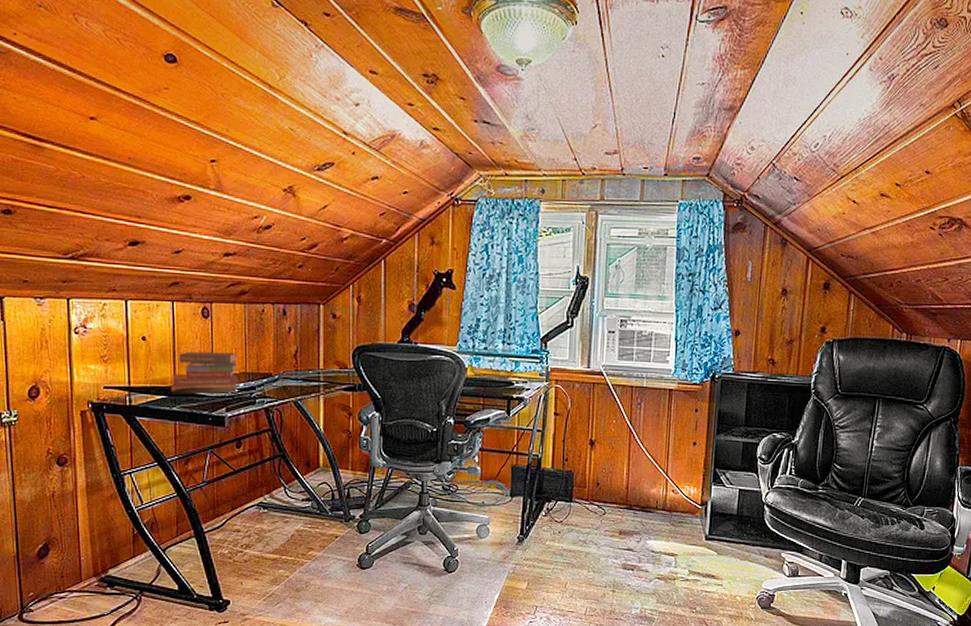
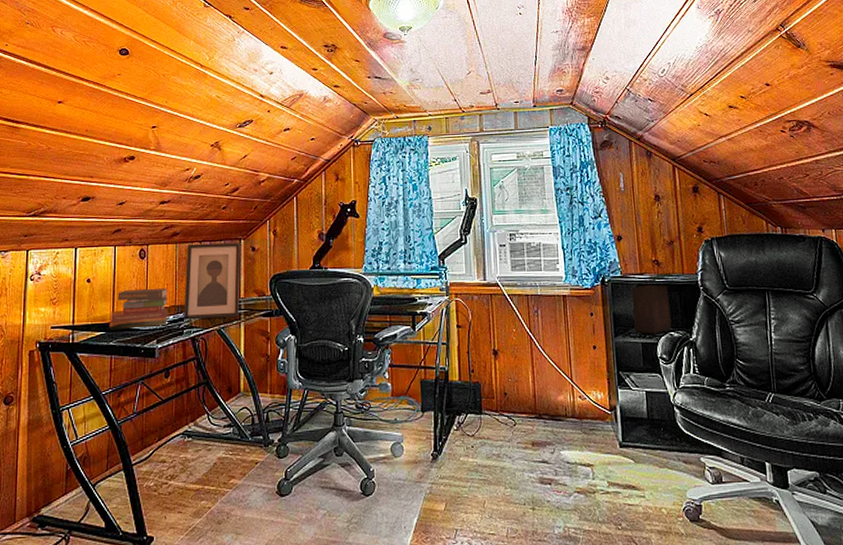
picture frame: none [255,305,320,390] -> present [184,242,241,320]
decorative box: none [738,384,780,435] -> present [632,285,672,334]

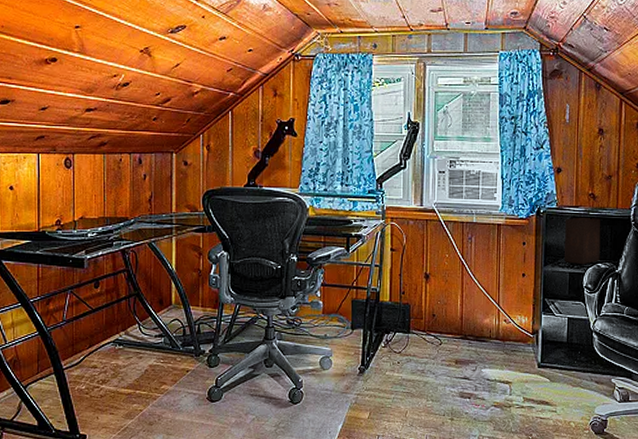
books: present [109,287,168,331] -> none [35,198,96,239]
picture frame: present [184,242,241,320] -> none [113,155,173,232]

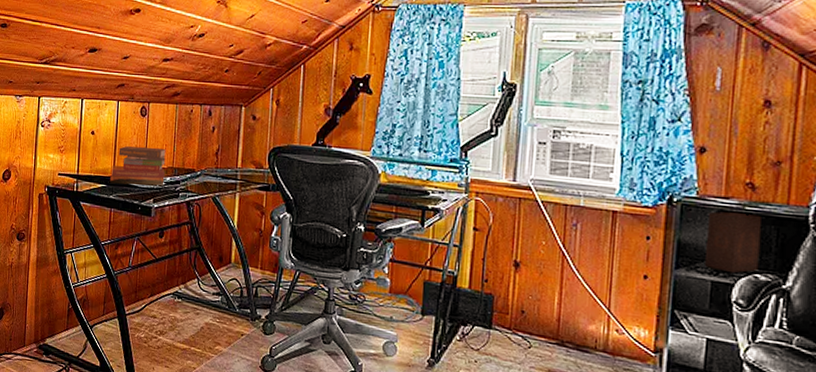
books: none [35,198,96,239] -> present [110,146,166,187]

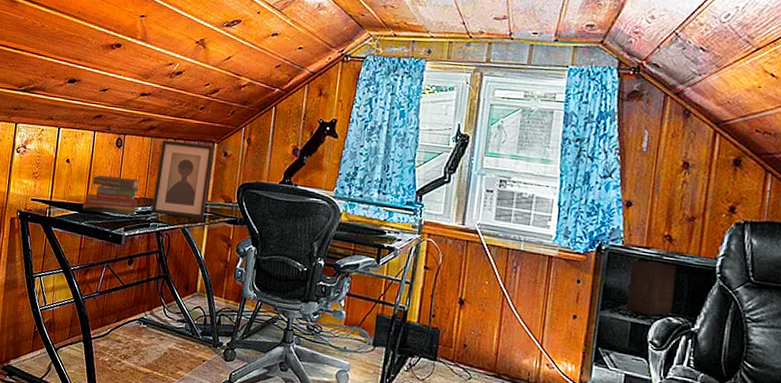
picture frame: none [180,105,242,187] -> present [151,139,214,219]

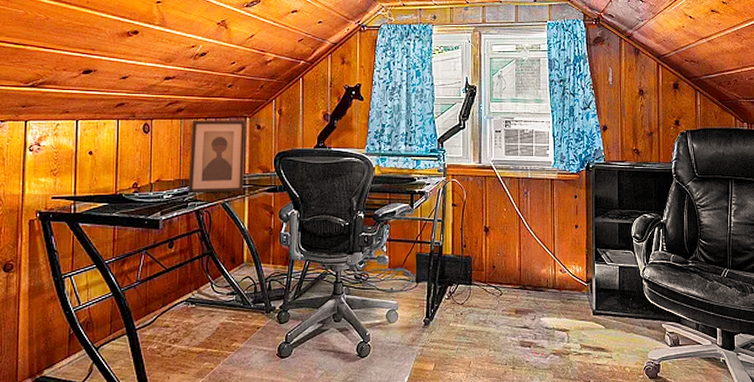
books: present [82,175,139,216] -> none [112,162,172,202]
decorative box: present [626,260,678,316] -> none [613,172,646,216]

